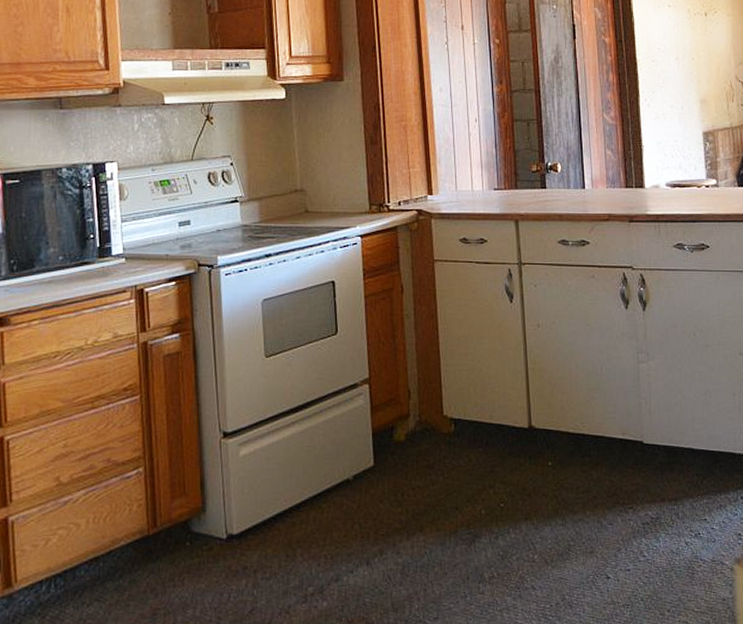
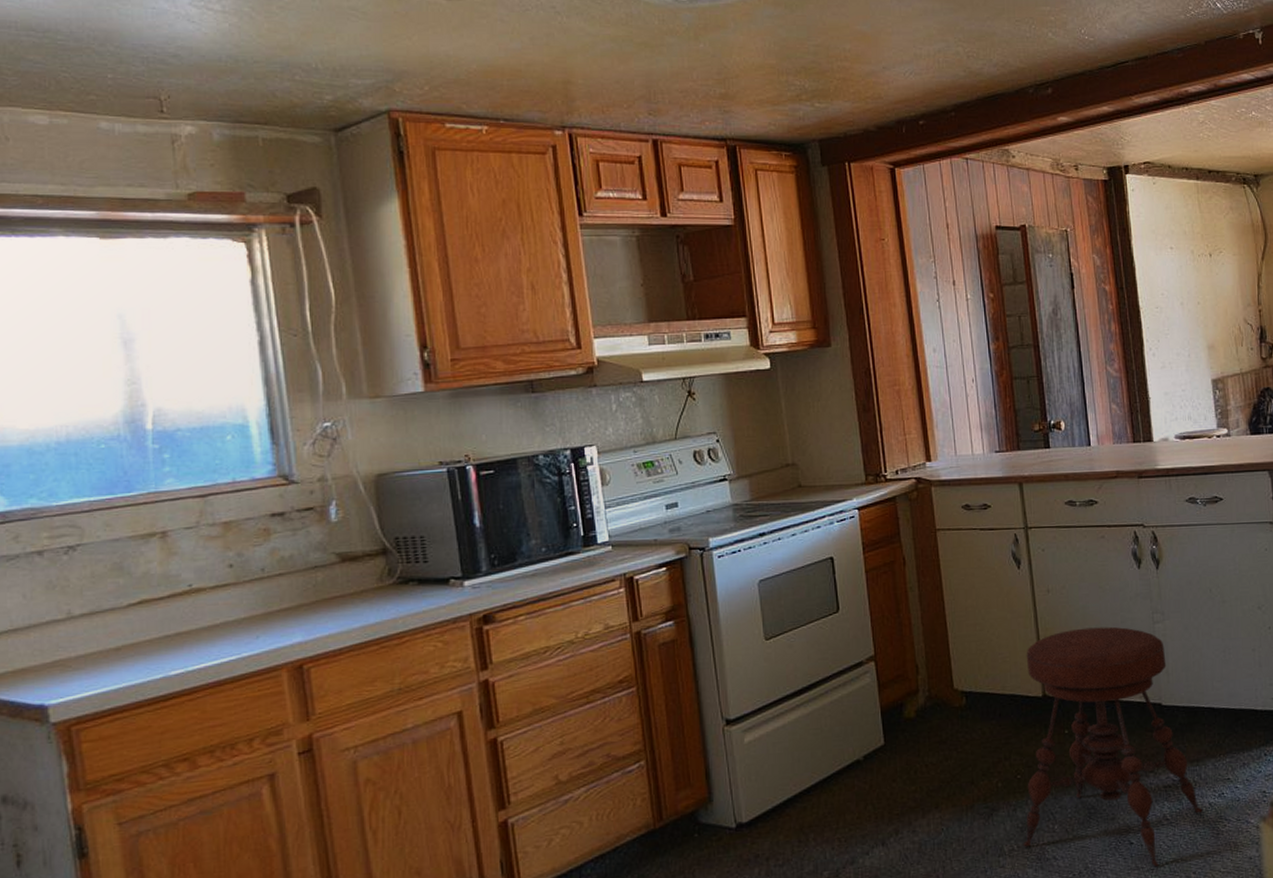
stool: none [503,363,679,603] -> present [1023,626,1203,867]

